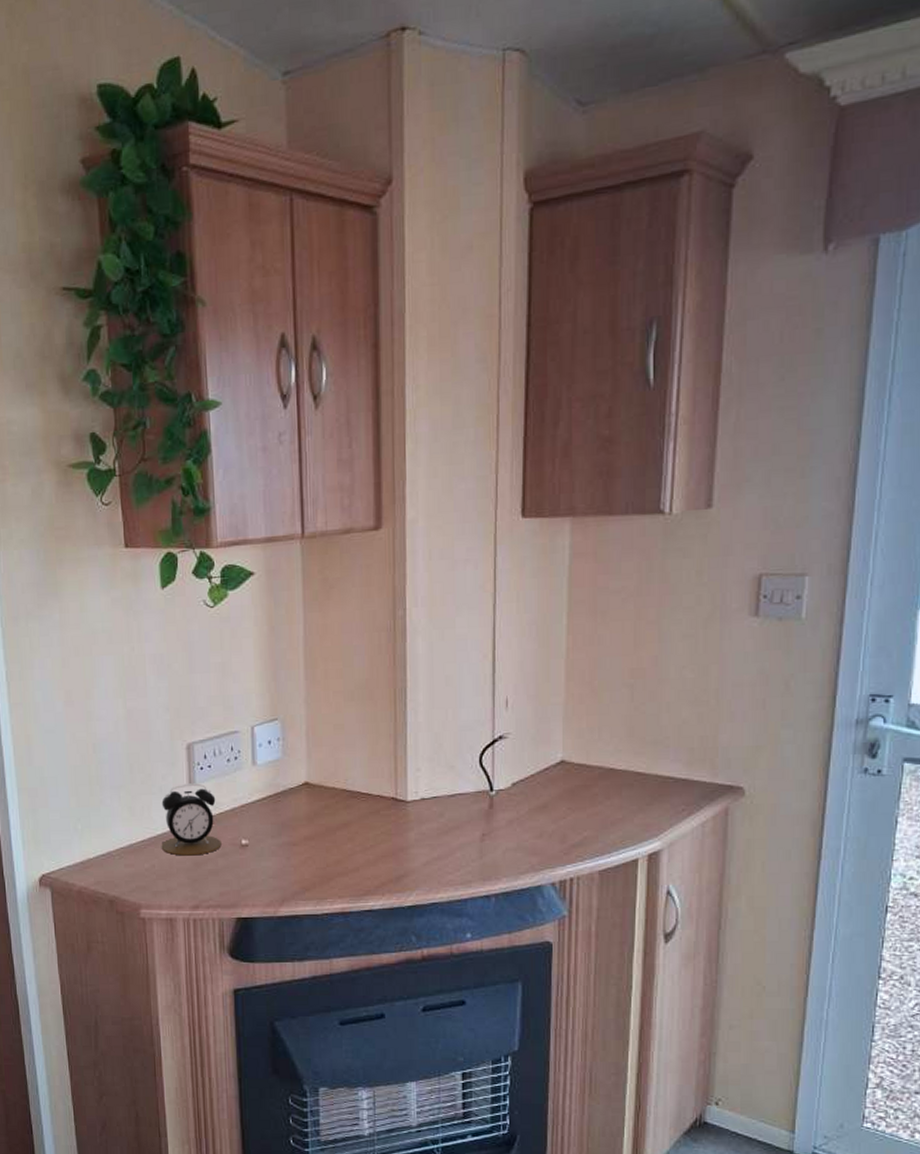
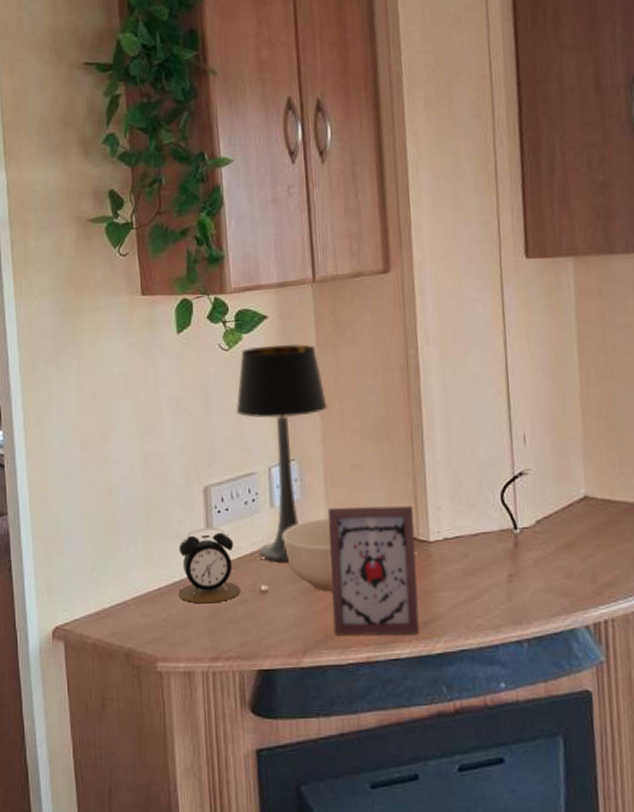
table lamp: none [220,601,312,817] -> present [236,343,327,561]
bowl: none [264,778,312,847] -> present [283,519,334,592]
picture frame: none [308,766,393,888] -> present [327,505,420,636]

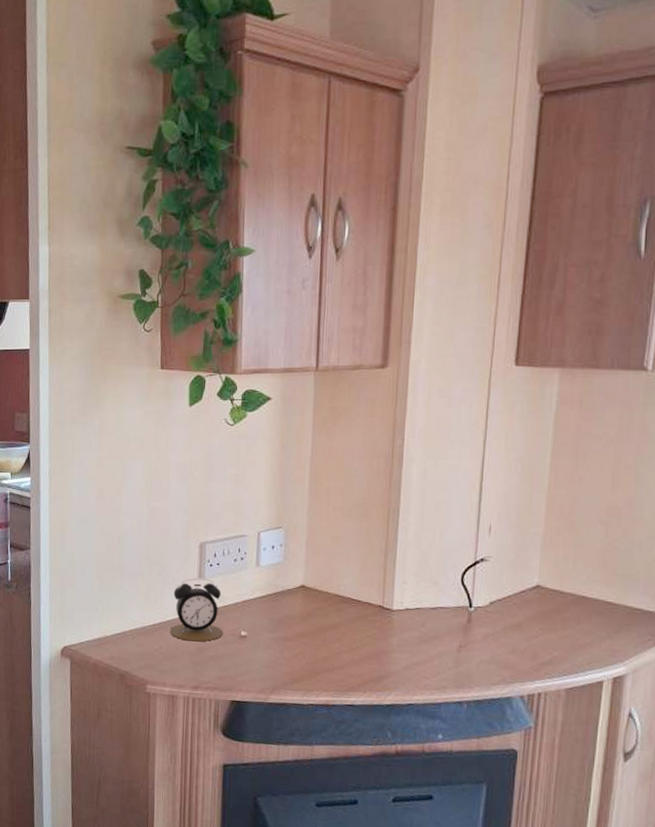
table lamp: present [236,343,327,561] -> none [234,424,316,613]
bowl: present [283,519,334,592] -> none [264,580,306,643]
picture frame: present [327,505,420,636] -> none [300,572,382,687]

